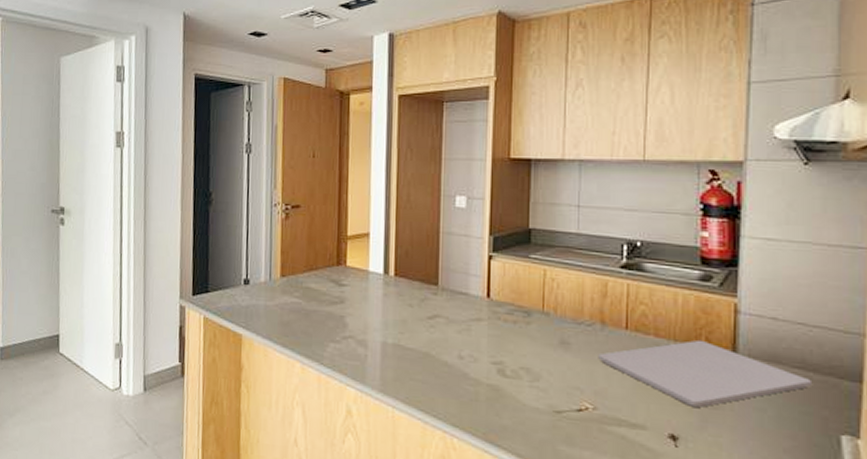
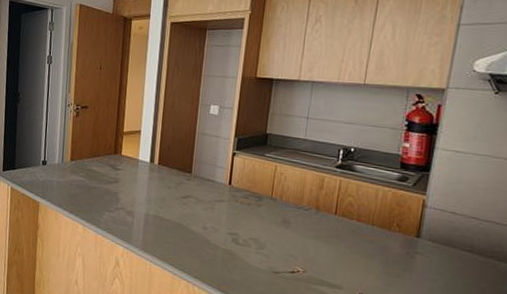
cutting board: present [598,339,811,407] -> none [311,225,476,276]

